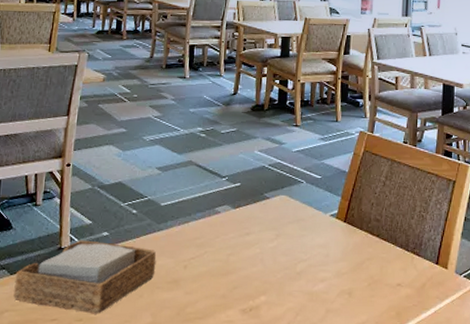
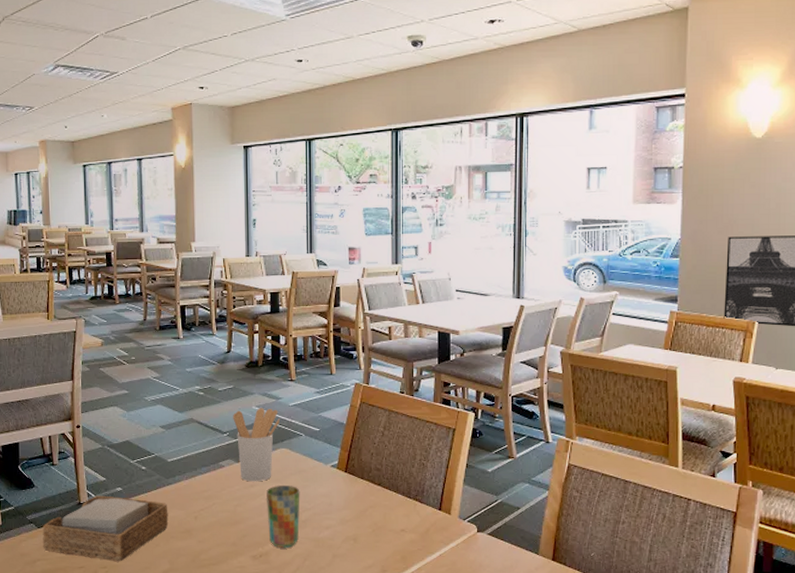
utensil holder: none [233,152,281,230] -> present [233,408,280,482]
cup: none [261,234,297,301] -> present [267,486,300,548]

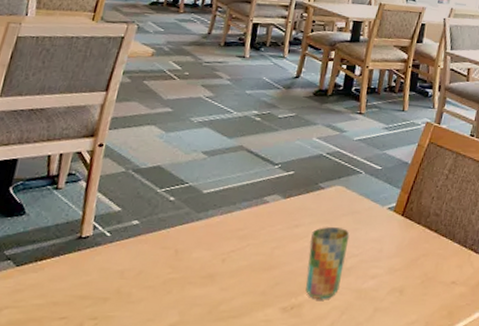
napkin holder: present [42,495,169,562] -> none [17,228,192,312]
utensil holder: present [233,408,280,482] -> none [285,140,341,222]

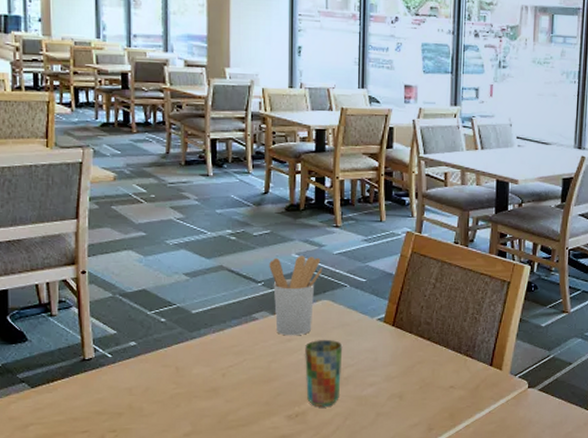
utensil holder: none [285,140,341,222] -> present [269,255,322,336]

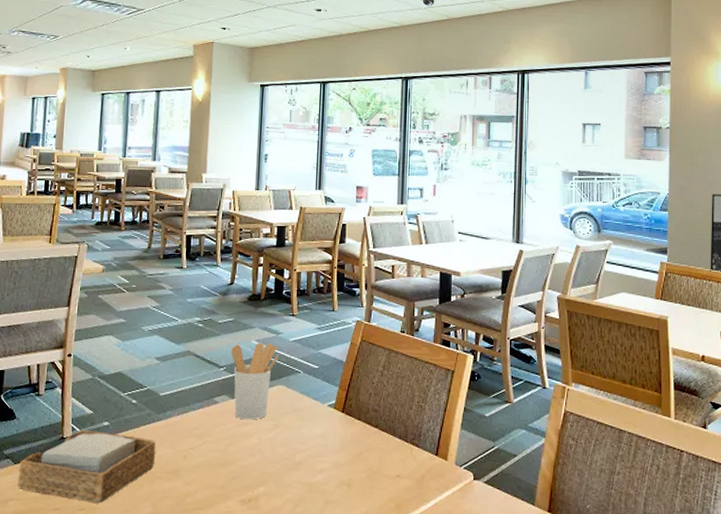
napkin holder: none [37,350,191,425] -> present [17,430,156,504]
cup: present [305,340,343,406] -> none [259,424,295,492]

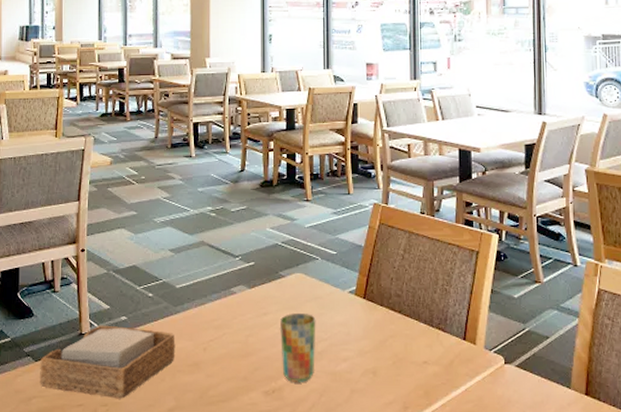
utensil holder: present [231,342,279,420] -> none [246,230,295,310]
cup: none [259,424,295,492] -> present [280,314,316,382]

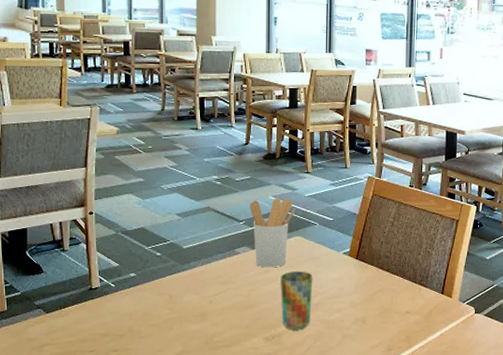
napkin holder: present [40,325,175,399] -> none [51,281,183,345]
utensil holder: none [246,230,295,310] -> present [249,198,295,268]

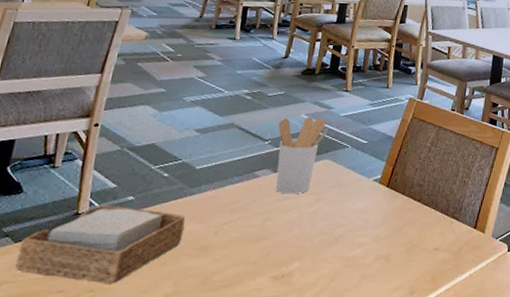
napkin holder: none [51,281,183,345] -> present [15,204,186,284]
cup: present [280,271,313,329] -> none [295,199,338,267]

